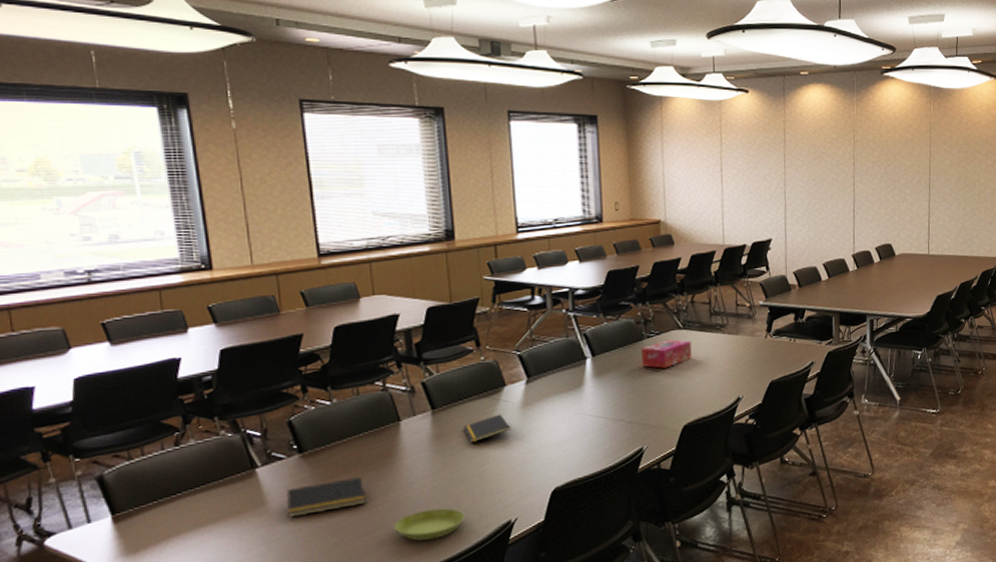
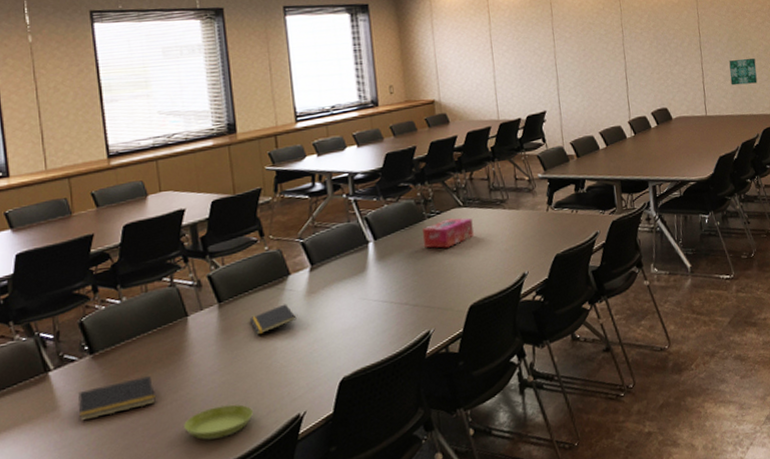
wall art: none [955,200,982,226] -> present [729,57,758,86]

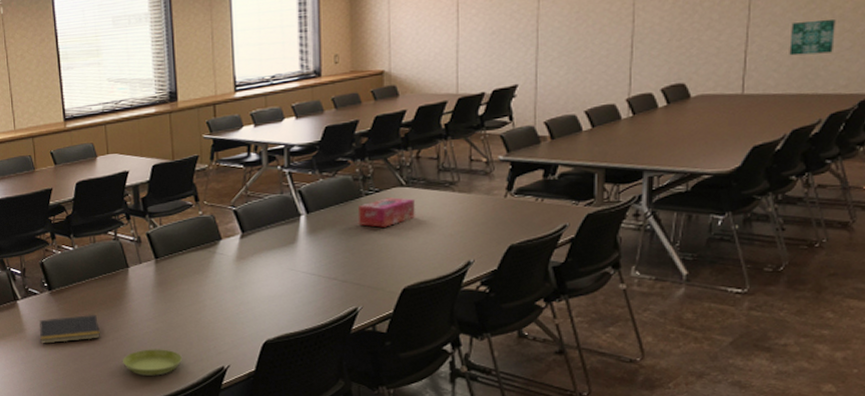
notepad: present [249,304,297,335] -> none [182,266,226,292]

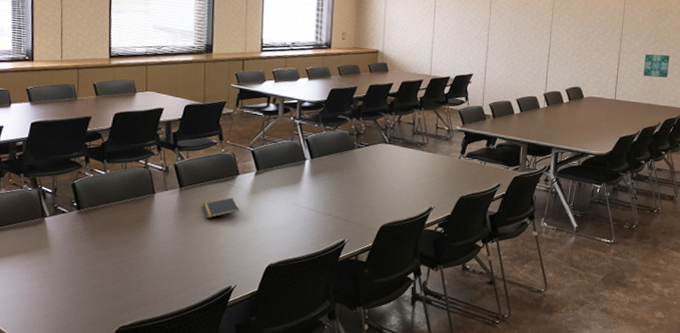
notepad: present [39,315,100,344] -> none [63,234,122,260]
saucer: present [123,349,183,376] -> none [141,268,196,293]
notepad: none [182,266,226,292] -> present [202,197,240,219]
tissue box: present [358,197,415,228] -> none [350,151,394,175]

